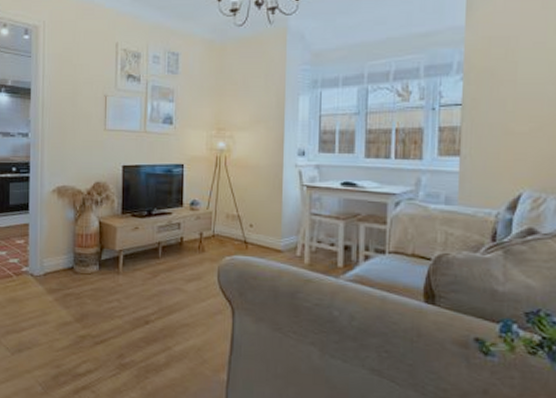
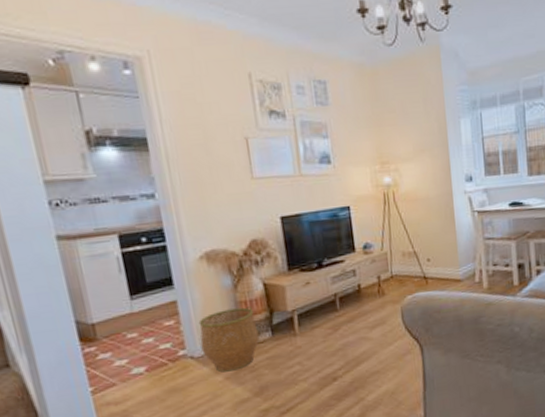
basket: none [41,239,88,294] -> present [198,306,260,372]

